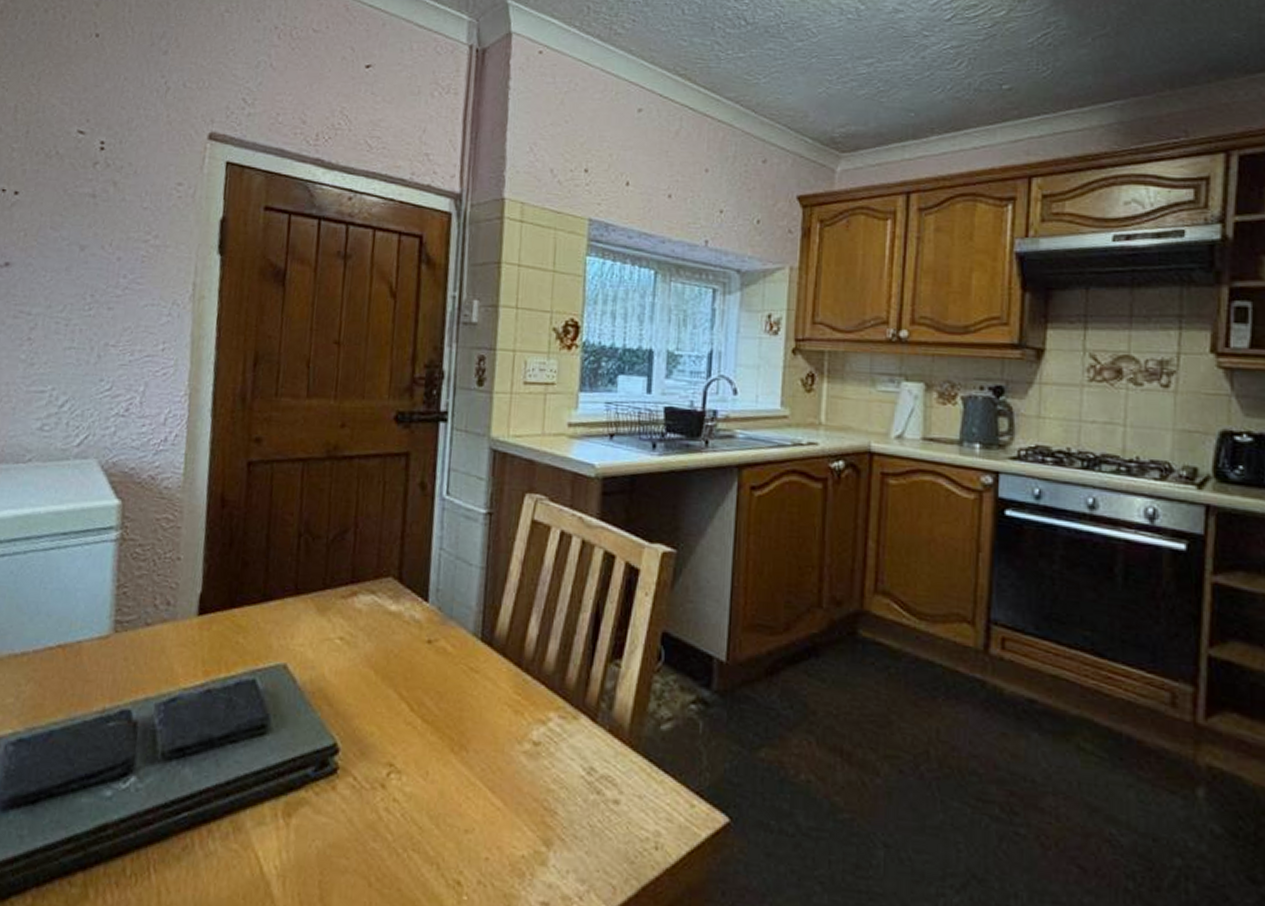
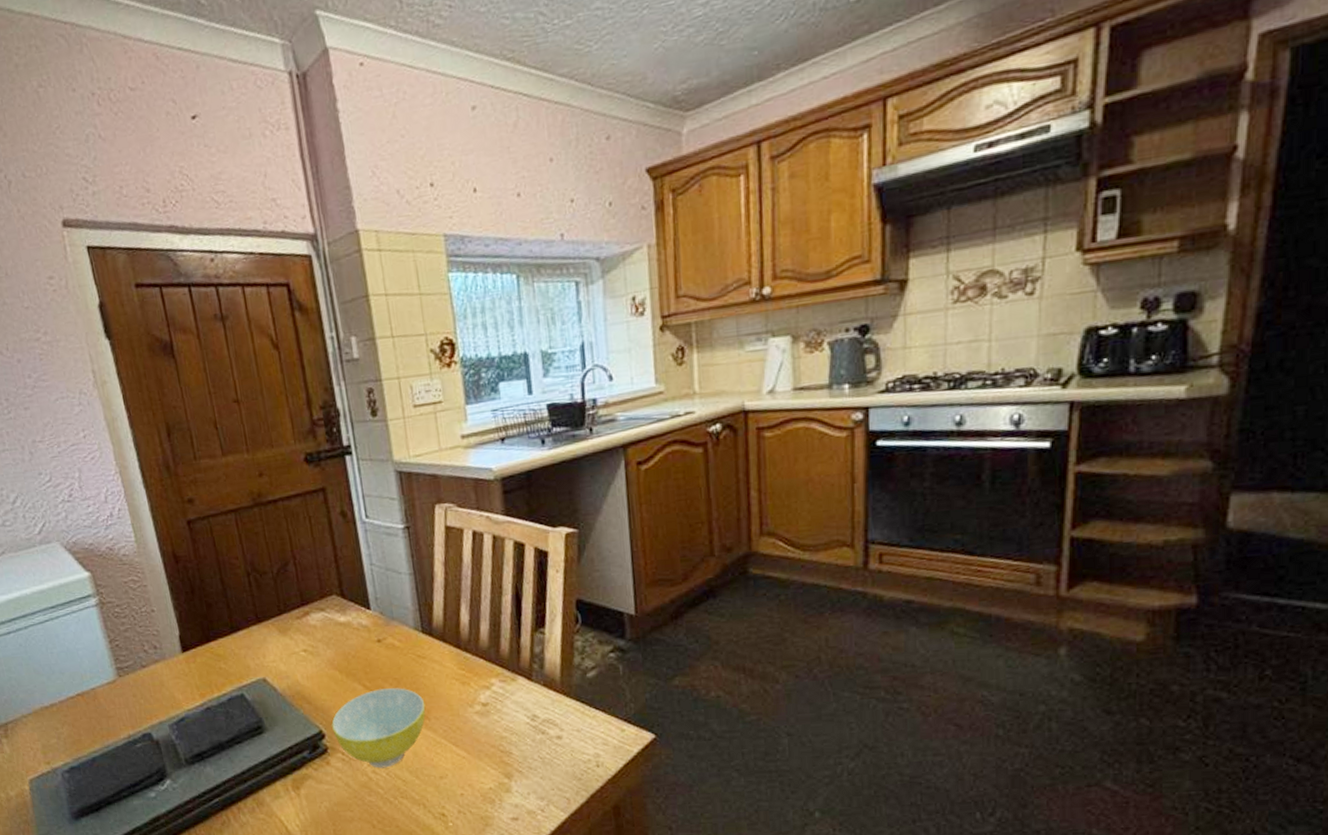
bowl: none [349,701,467,807] -> present [331,688,426,768]

